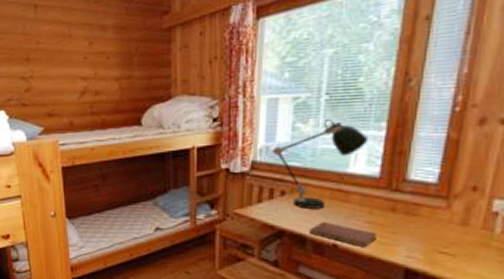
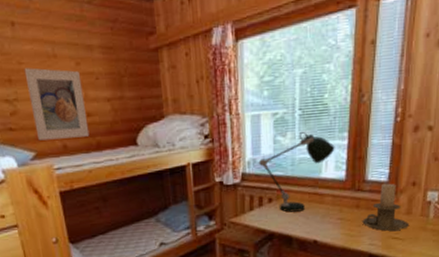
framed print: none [41,47,96,117] -> present [24,67,90,141]
notebook: present [309,222,377,247] -> none [294,222,347,240]
candle holder: none [398,185,465,243] -> present [362,183,410,231]

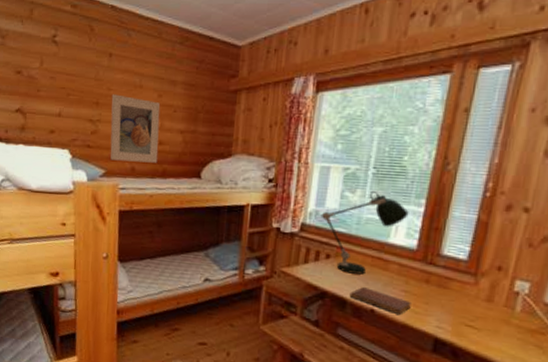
notebook: none [294,222,347,240] -> present [349,287,411,315]
candle holder: present [362,183,410,231] -> none [431,261,489,318]

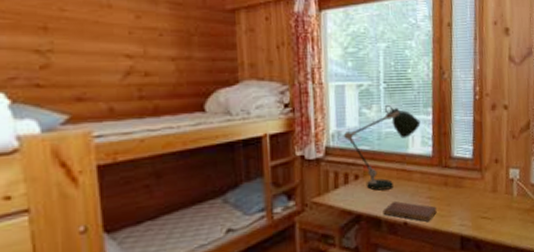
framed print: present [110,94,161,163] -> none [66,16,145,101]

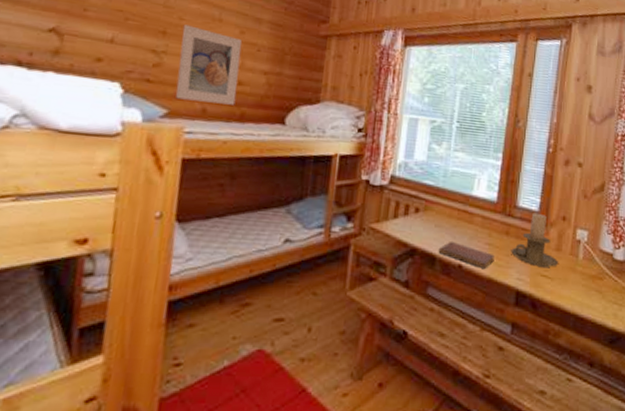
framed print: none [66,16,145,101] -> present [175,24,242,105]
desk lamp: present [343,105,421,191] -> none [409,144,489,229]
candle holder: none [451,160,497,210] -> present [511,213,559,267]

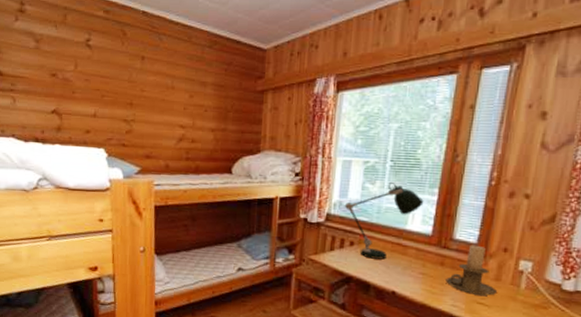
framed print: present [175,24,242,105] -> none [144,95,192,160]
desk lamp: none [409,144,489,229] -> present [344,183,424,260]
notebook: present [438,242,495,268] -> none [372,271,429,295]

